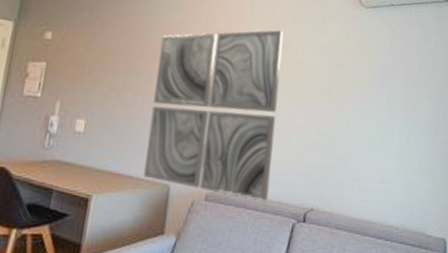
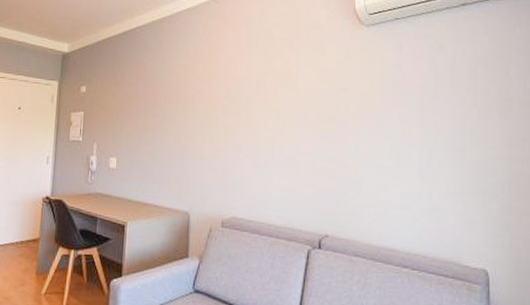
wall art: present [143,30,284,203] -> none [167,60,283,229]

